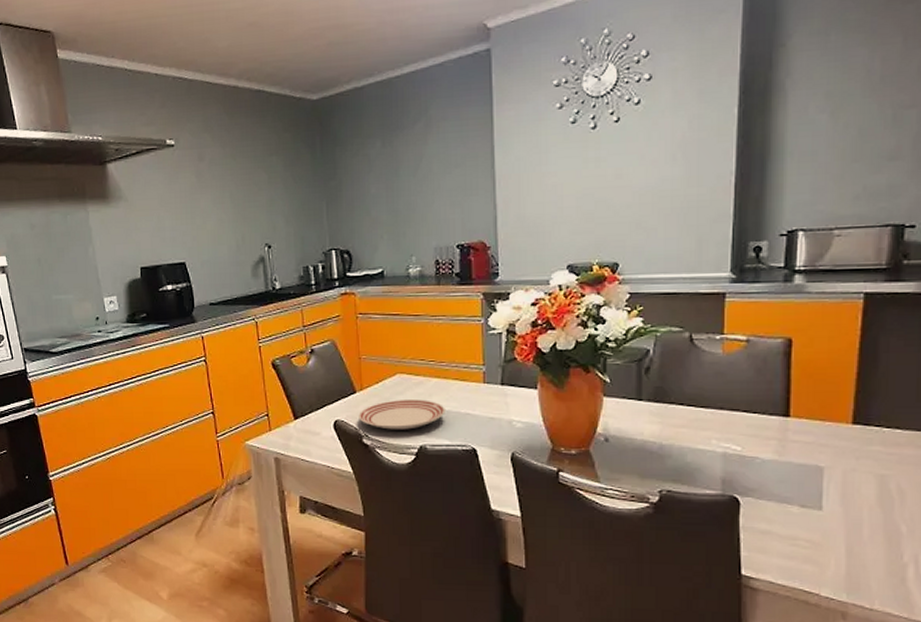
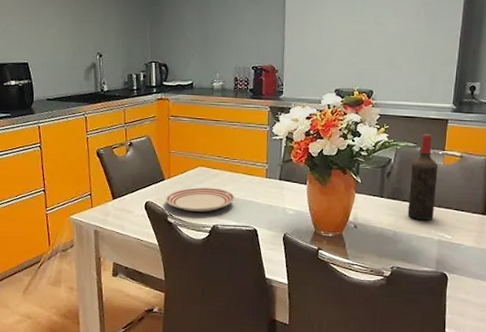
wine bottle: none [677,313,716,428] -> present [407,133,438,221]

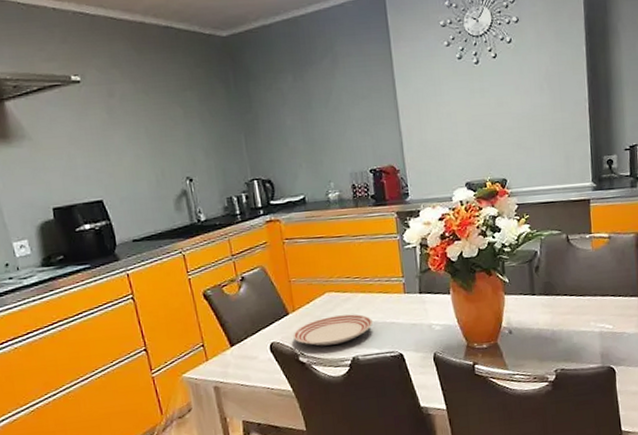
wine bottle: present [407,133,438,221] -> none [559,217,591,314]

